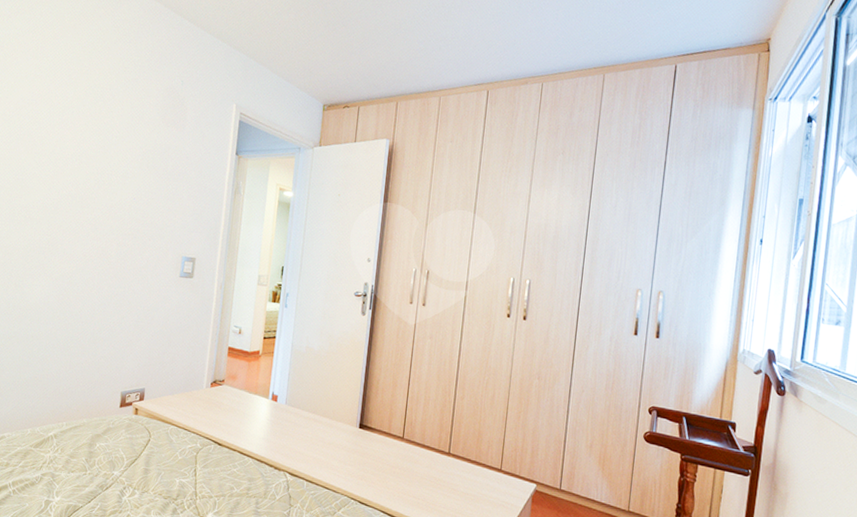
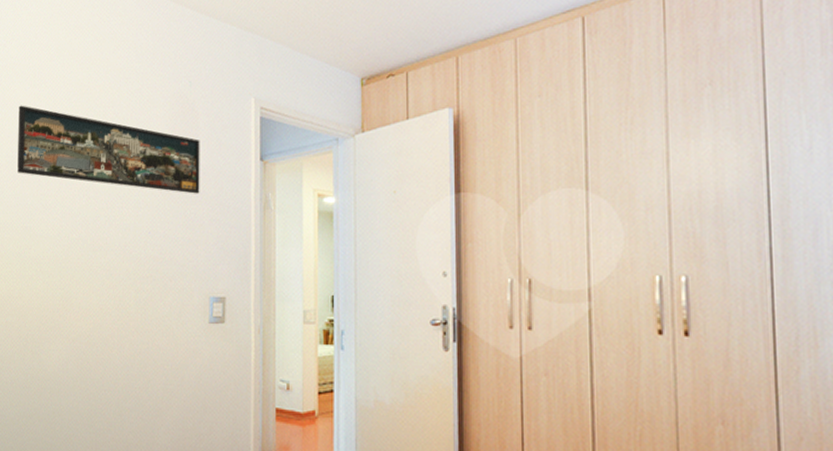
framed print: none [13,72,186,173] -> present [17,105,200,194]

